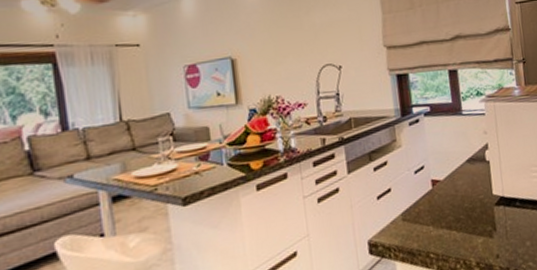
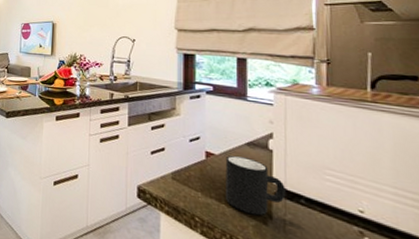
mug: none [450,175,505,233] -> present [225,155,286,216]

